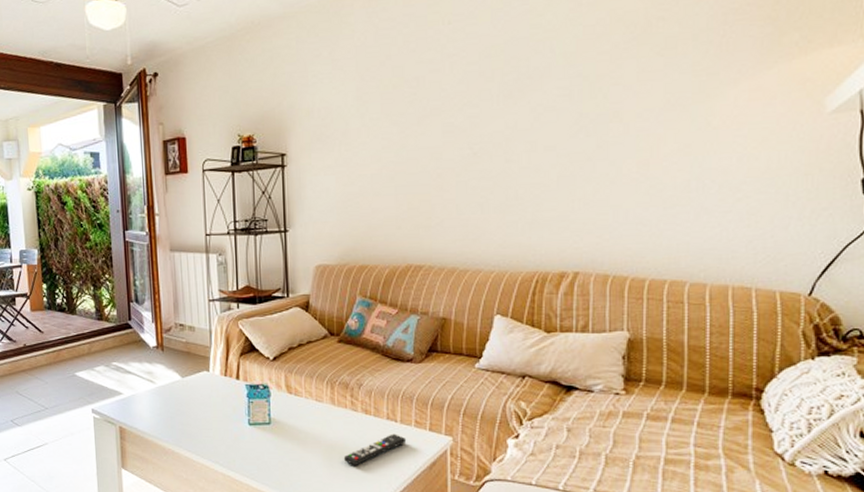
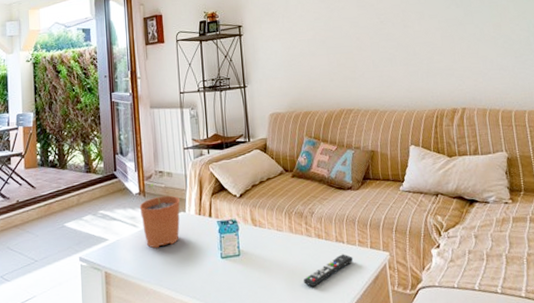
plant pot: none [157,337,204,408] -> present [139,183,180,249]

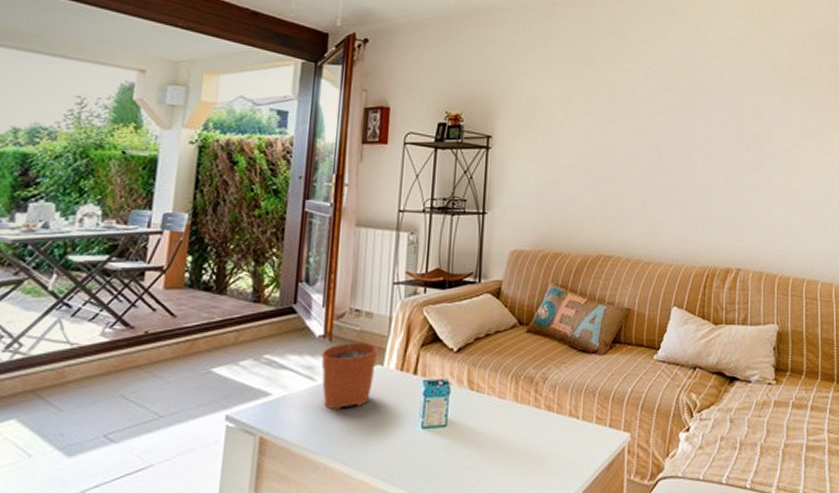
remote control: present [303,254,354,288] -> none [521,432,587,472]

